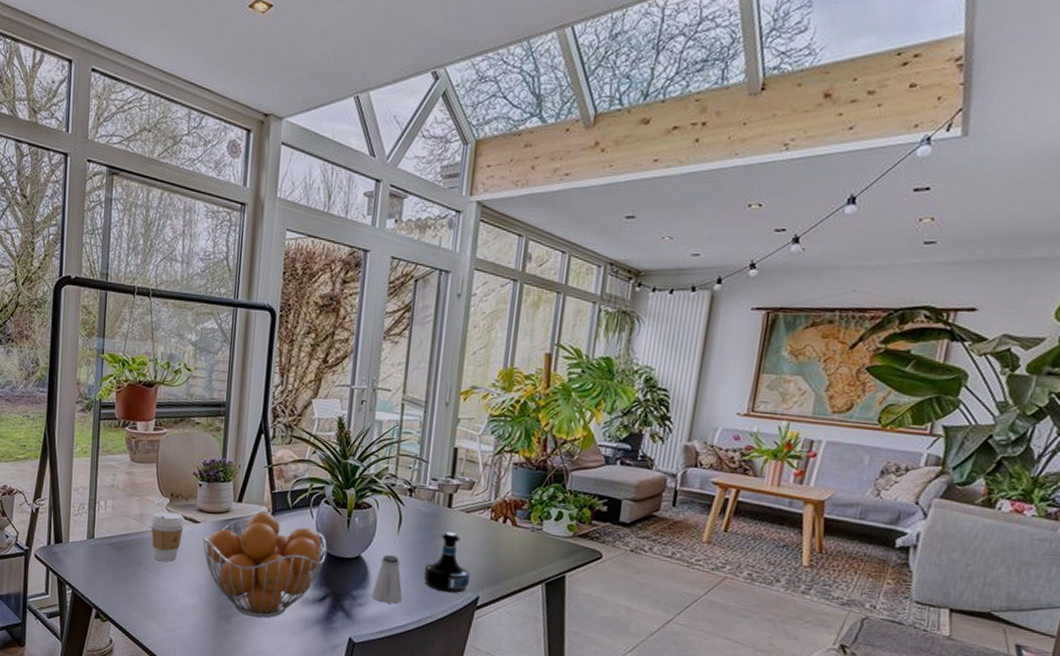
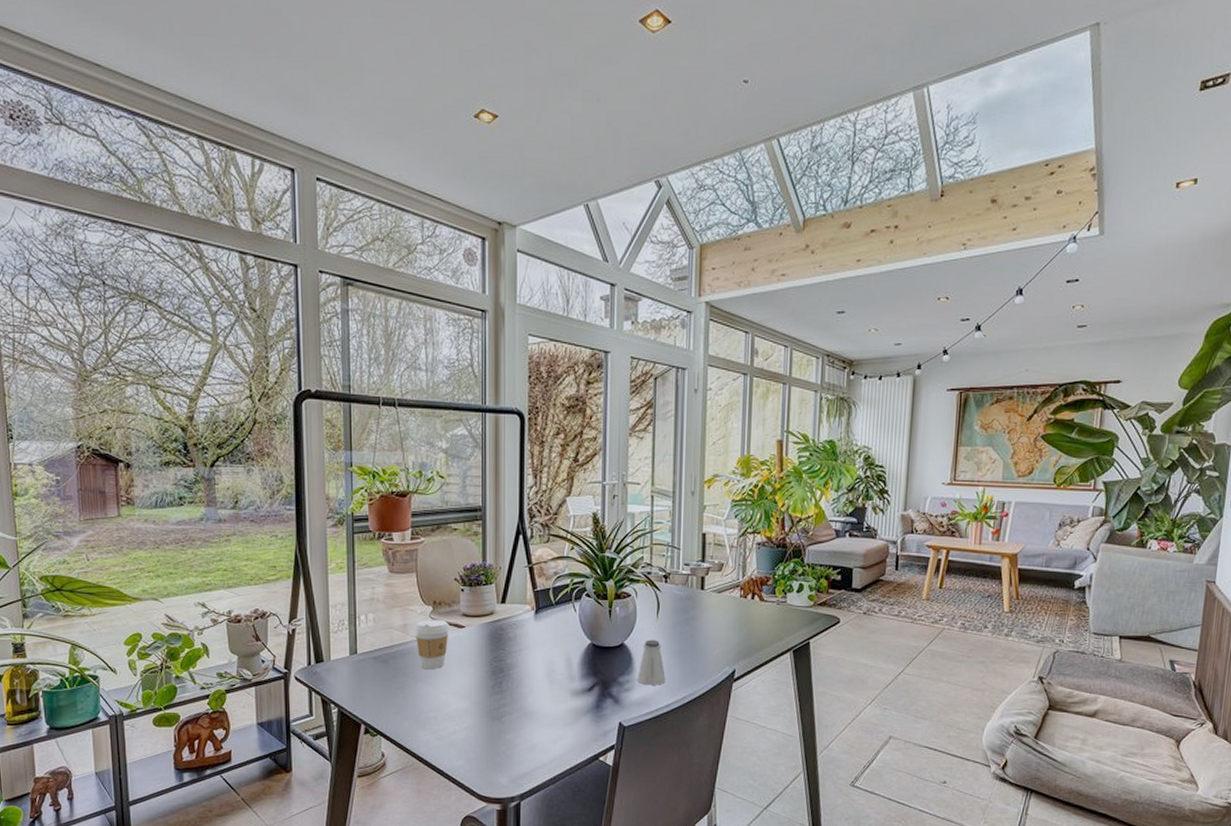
fruit basket: present [203,511,327,618] -> none [469,610,592,713]
tequila bottle: present [423,531,470,593] -> none [684,612,726,670]

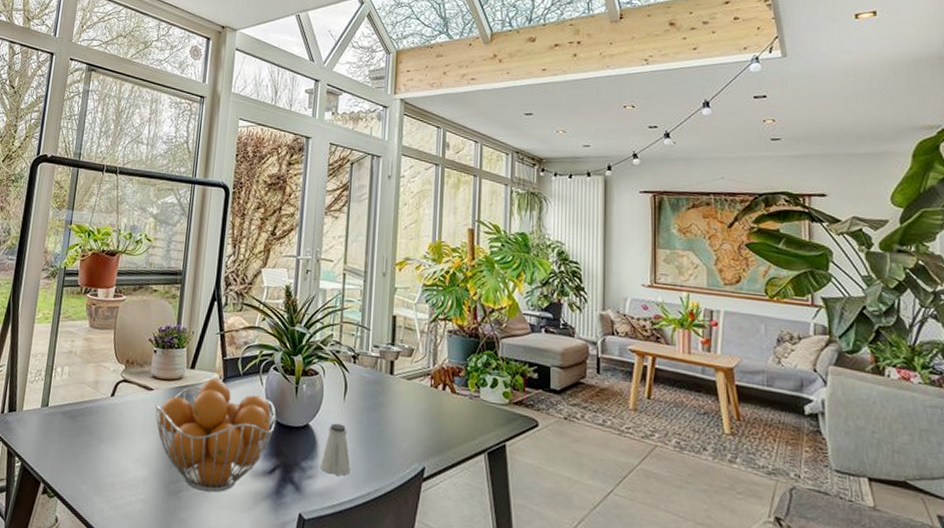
coffee cup: present [414,619,449,670] -> none [105,378,139,432]
fruit basket: none [469,610,592,713] -> present [155,378,276,493]

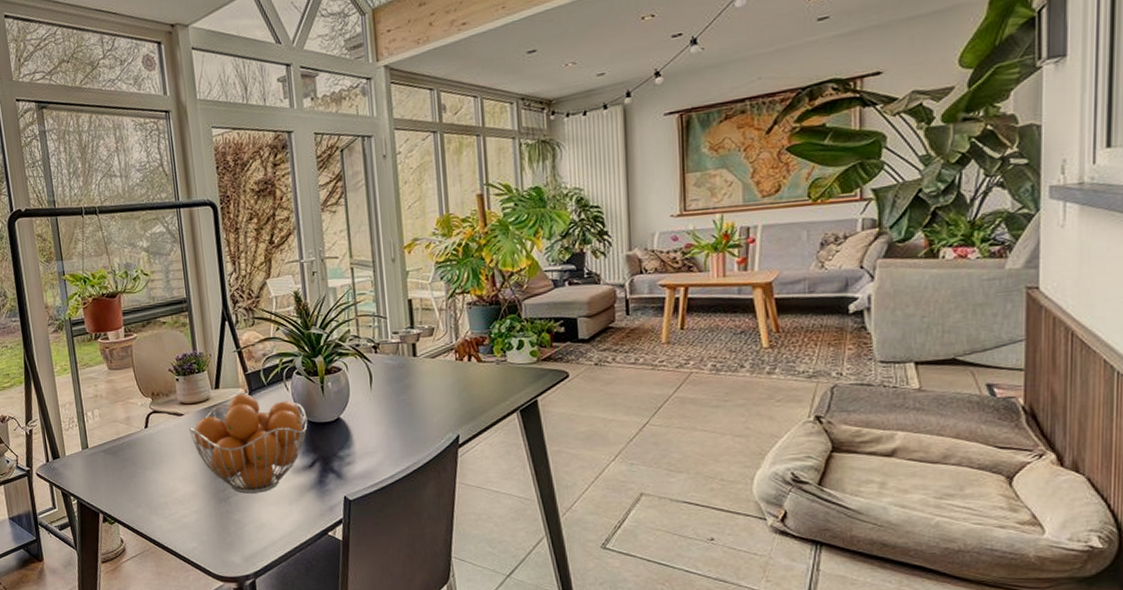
saltshaker: present [321,423,351,476] -> none [357,411,387,458]

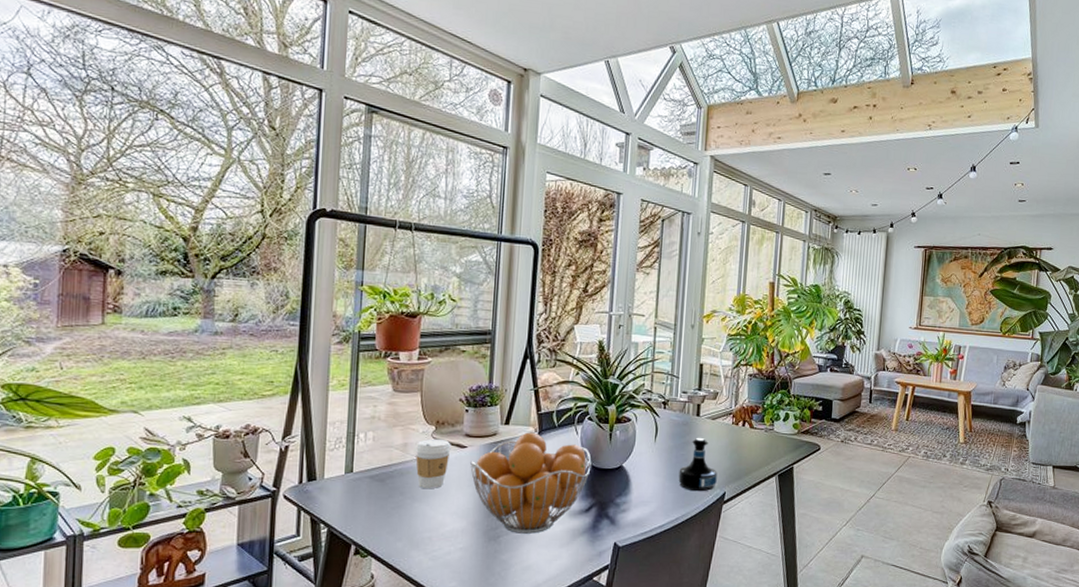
coffee cup: none [137,409,170,458] -> present [415,438,451,489]
tequila bottle: none [402,378,447,437] -> present [678,437,717,492]

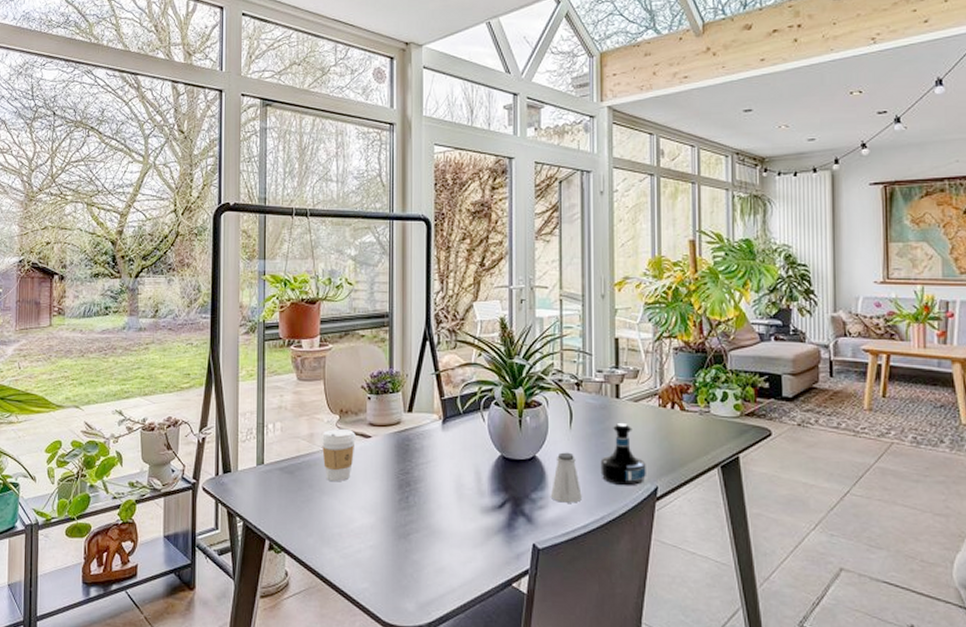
fruit basket: present [470,432,592,534] -> none [376,420,501,532]
saltshaker: none [634,462,661,507] -> present [551,452,582,503]

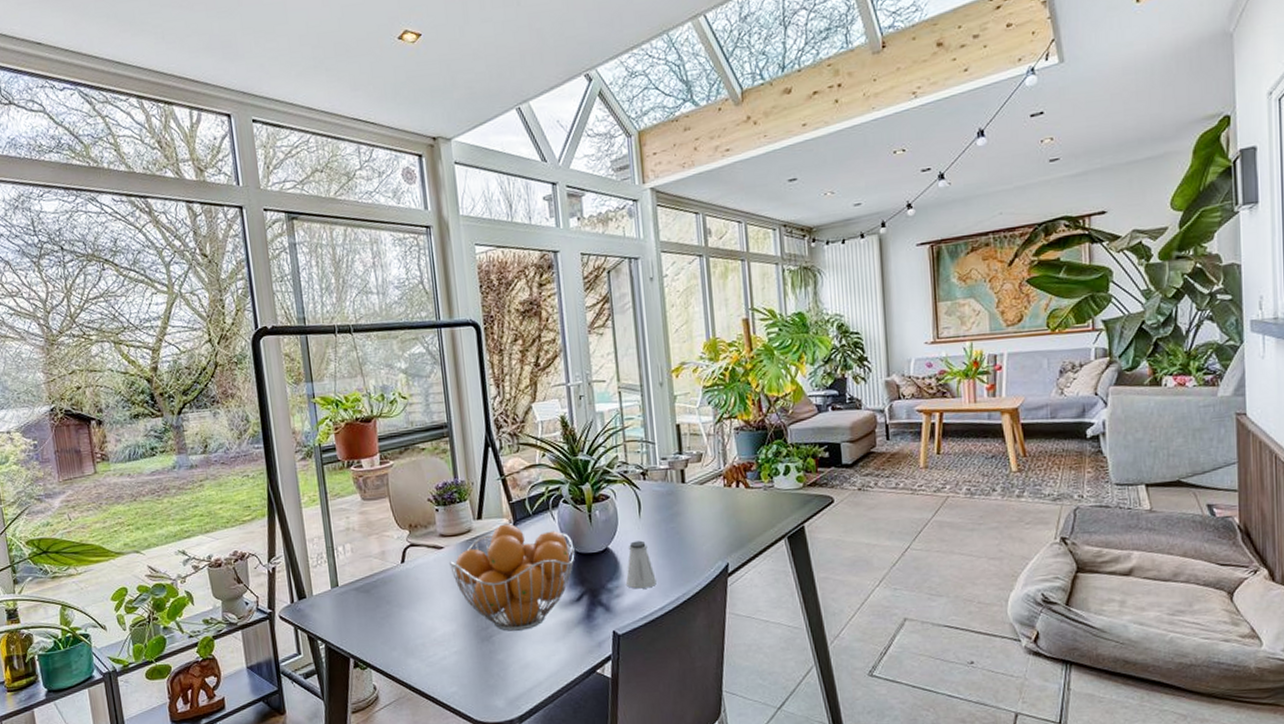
coffee cup: present [321,428,356,482] -> none [393,542,428,596]
fruit basket: none [376,420,501,532] -> present [450,524,575,631]
tequila bottle: present [600,422,646,486] -> none [671,506,717,566]

